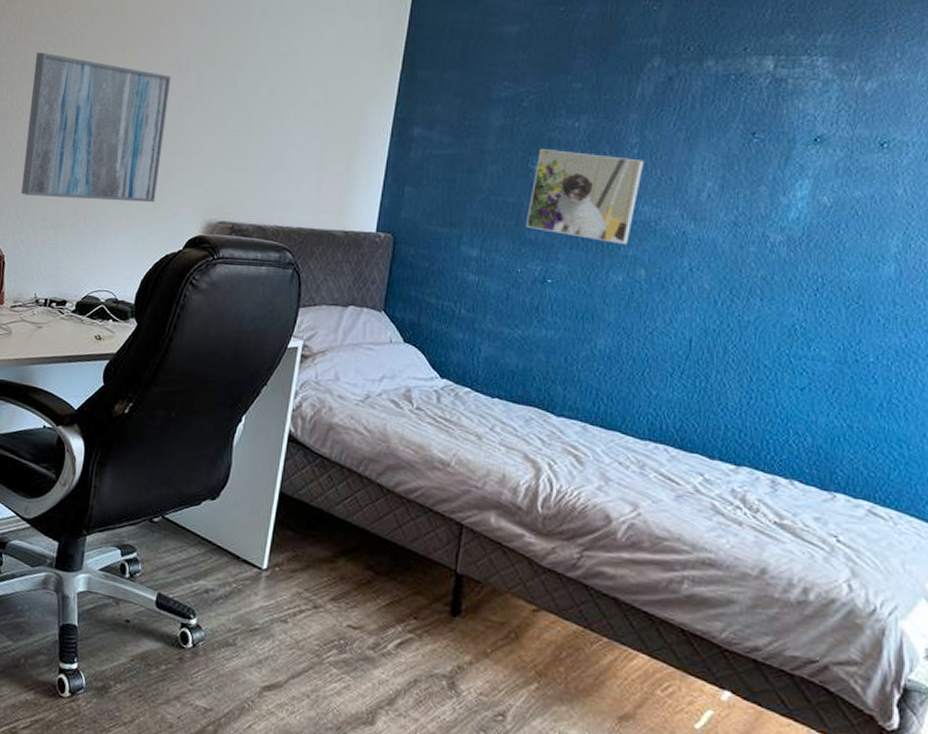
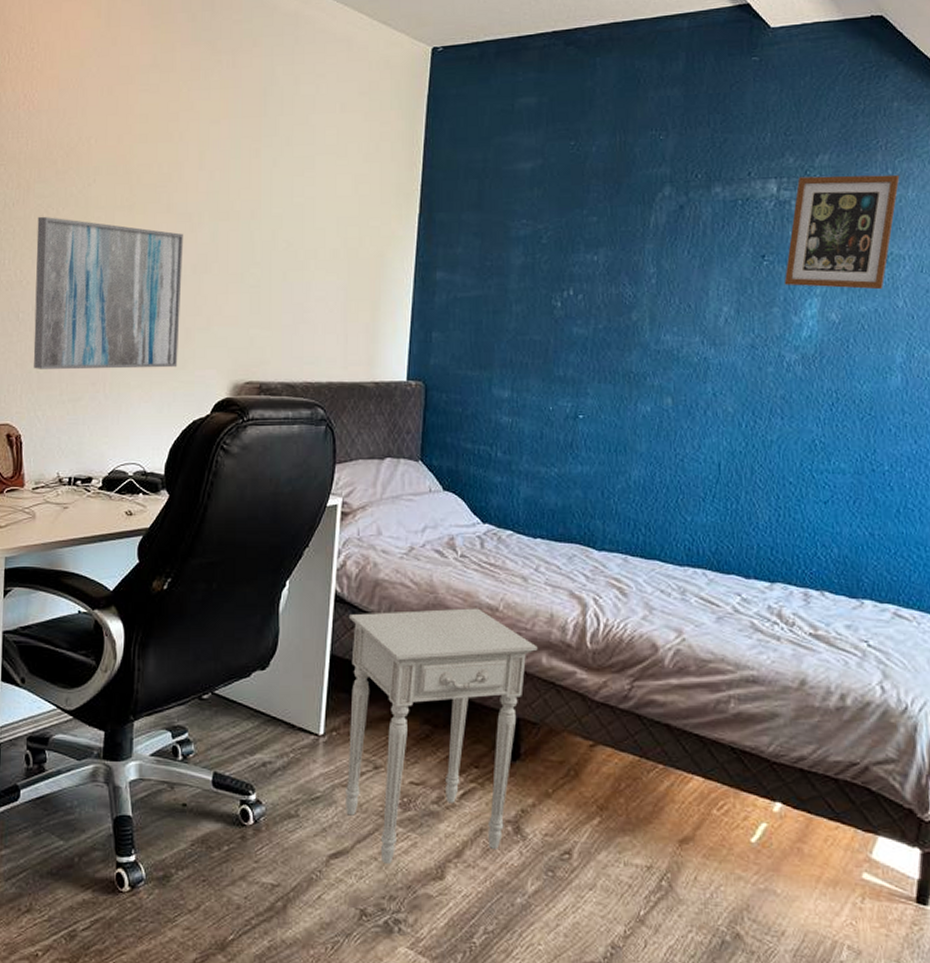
nightstand: none [282,455,487,703] -> present [346,608,538,864]
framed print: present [525,148,645,244] -> none [553,284,663,374]
picture frame: none [774,55,909,176] -> present [784,174,900,290]

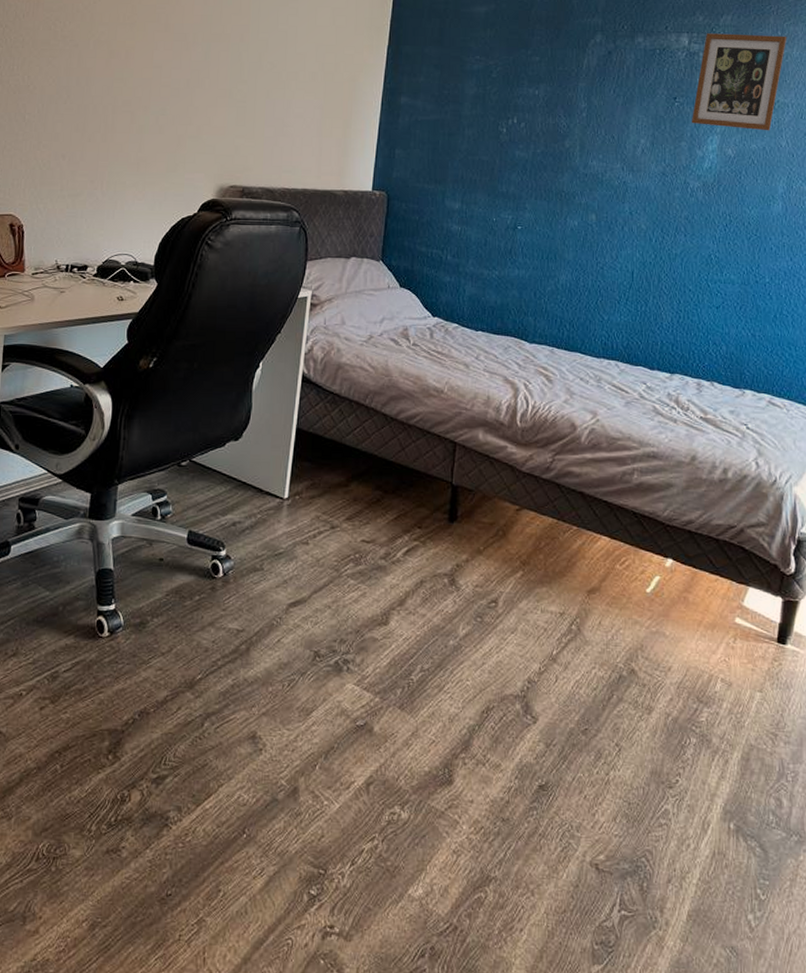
wall art: present [33,216,183,370] -> none [37,28,179,170]
nightstand: present [346,608,538,864] -> none [305,390,476,611]

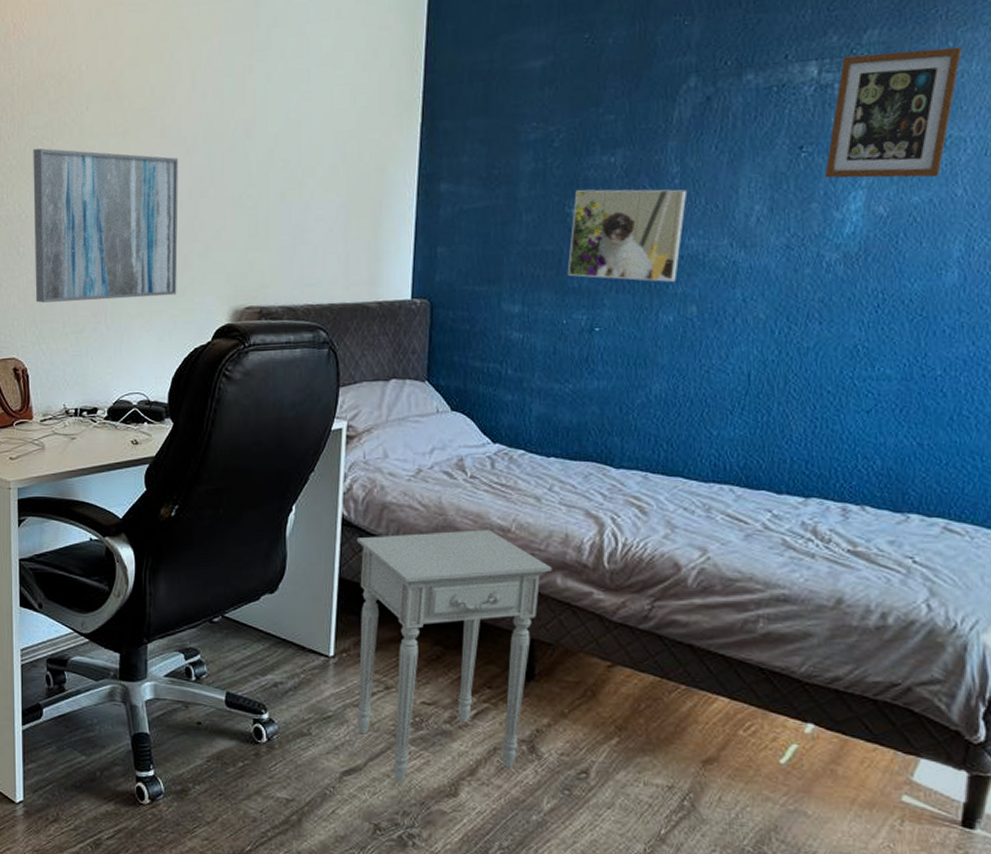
wall art: none [37,28,179,170] -> present [33,148,178,303]
nightstand: none [305,390,476,611] -> present [356,529,552,781]
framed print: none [498,113,592,194] -> present [567,189,688,282]

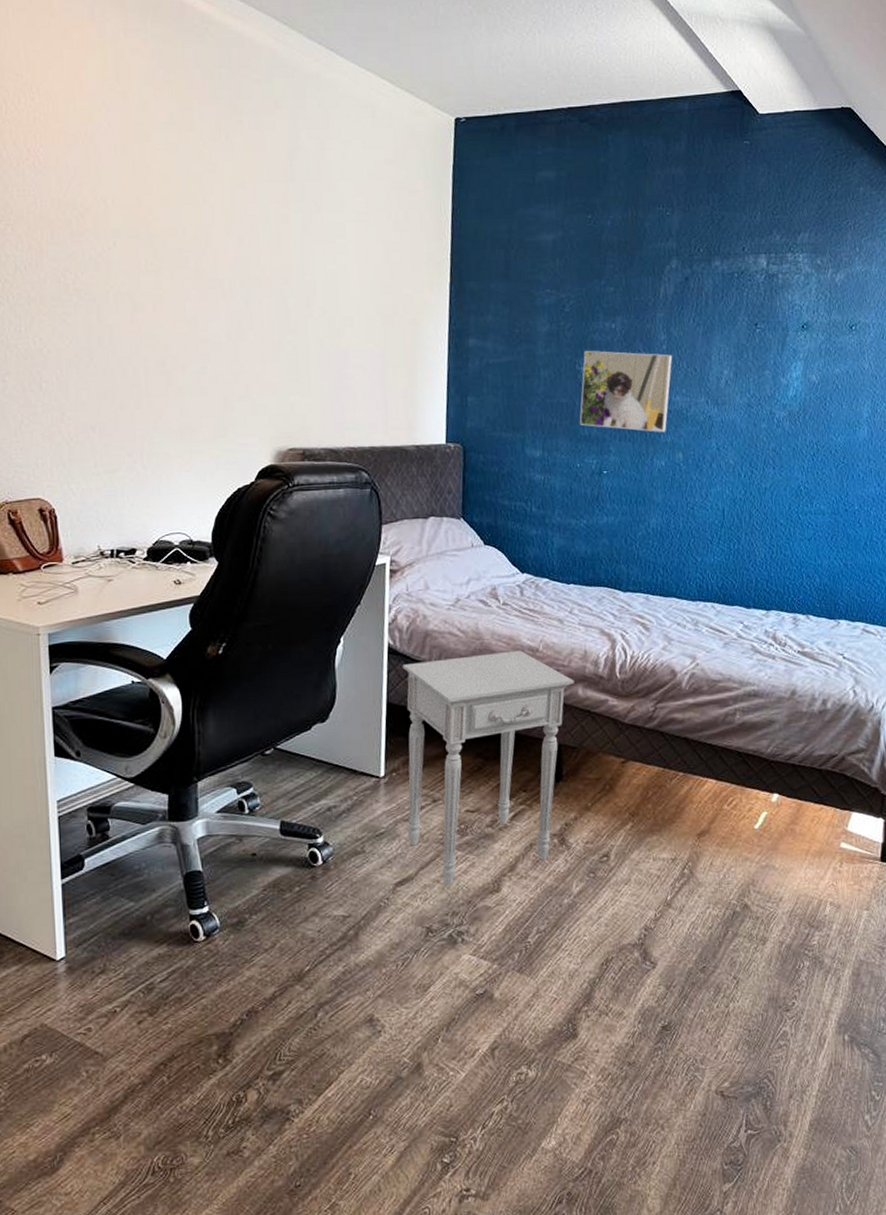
wall art: present [33,148,178,303] -> none [54,280,218,441]
picture frame: present [824,46,963,179] -> none [773,252,866,354]

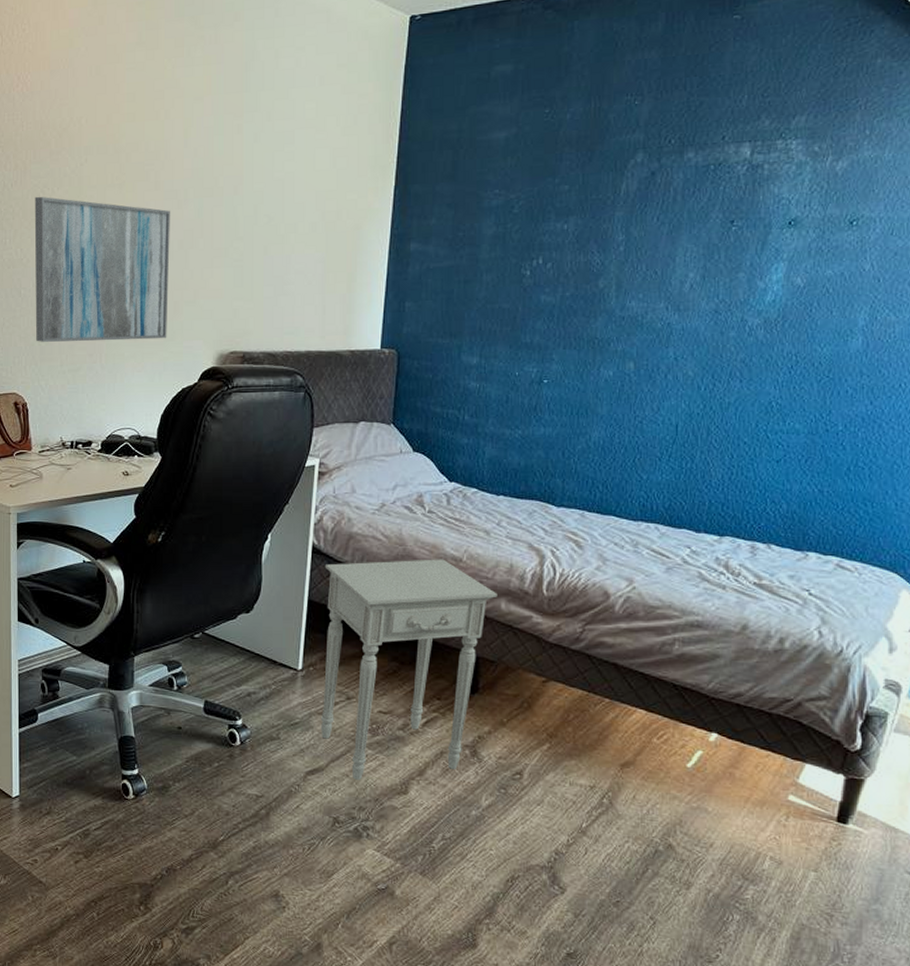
wall art: none [54,280,218,441] -> present [34,196,170,342]
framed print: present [579,350,673,432] -> none [521,253,631,340]

